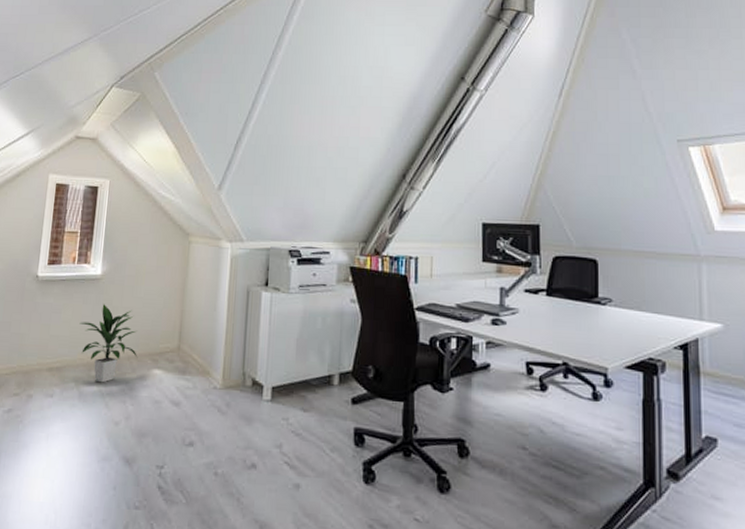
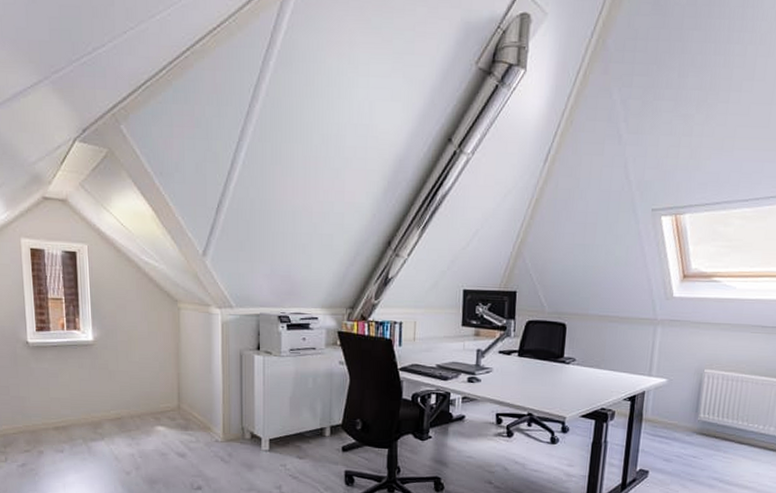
indoor plant: present [79,304,138,383] -> none [78,368,139,439]

